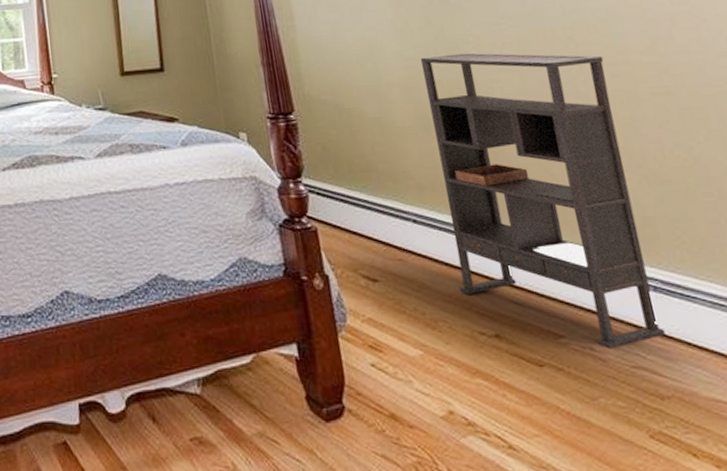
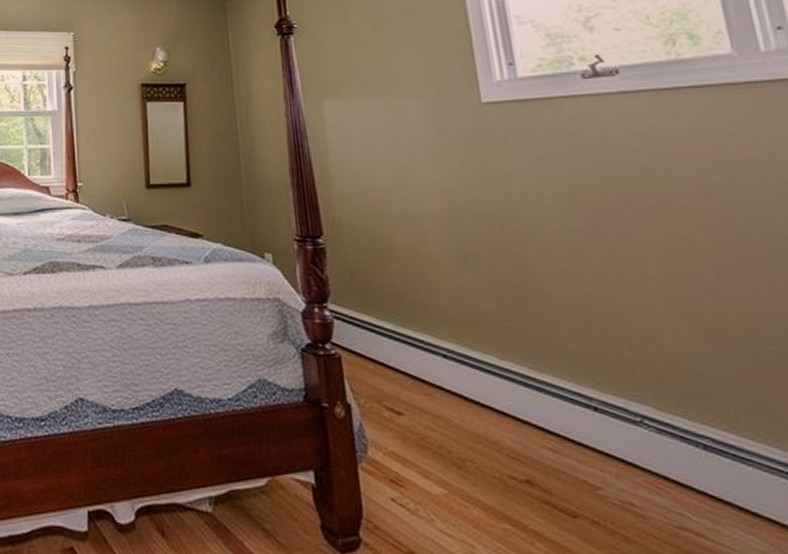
bookshelf: present [420,53,666,349] -> none [458,187,715,507]

